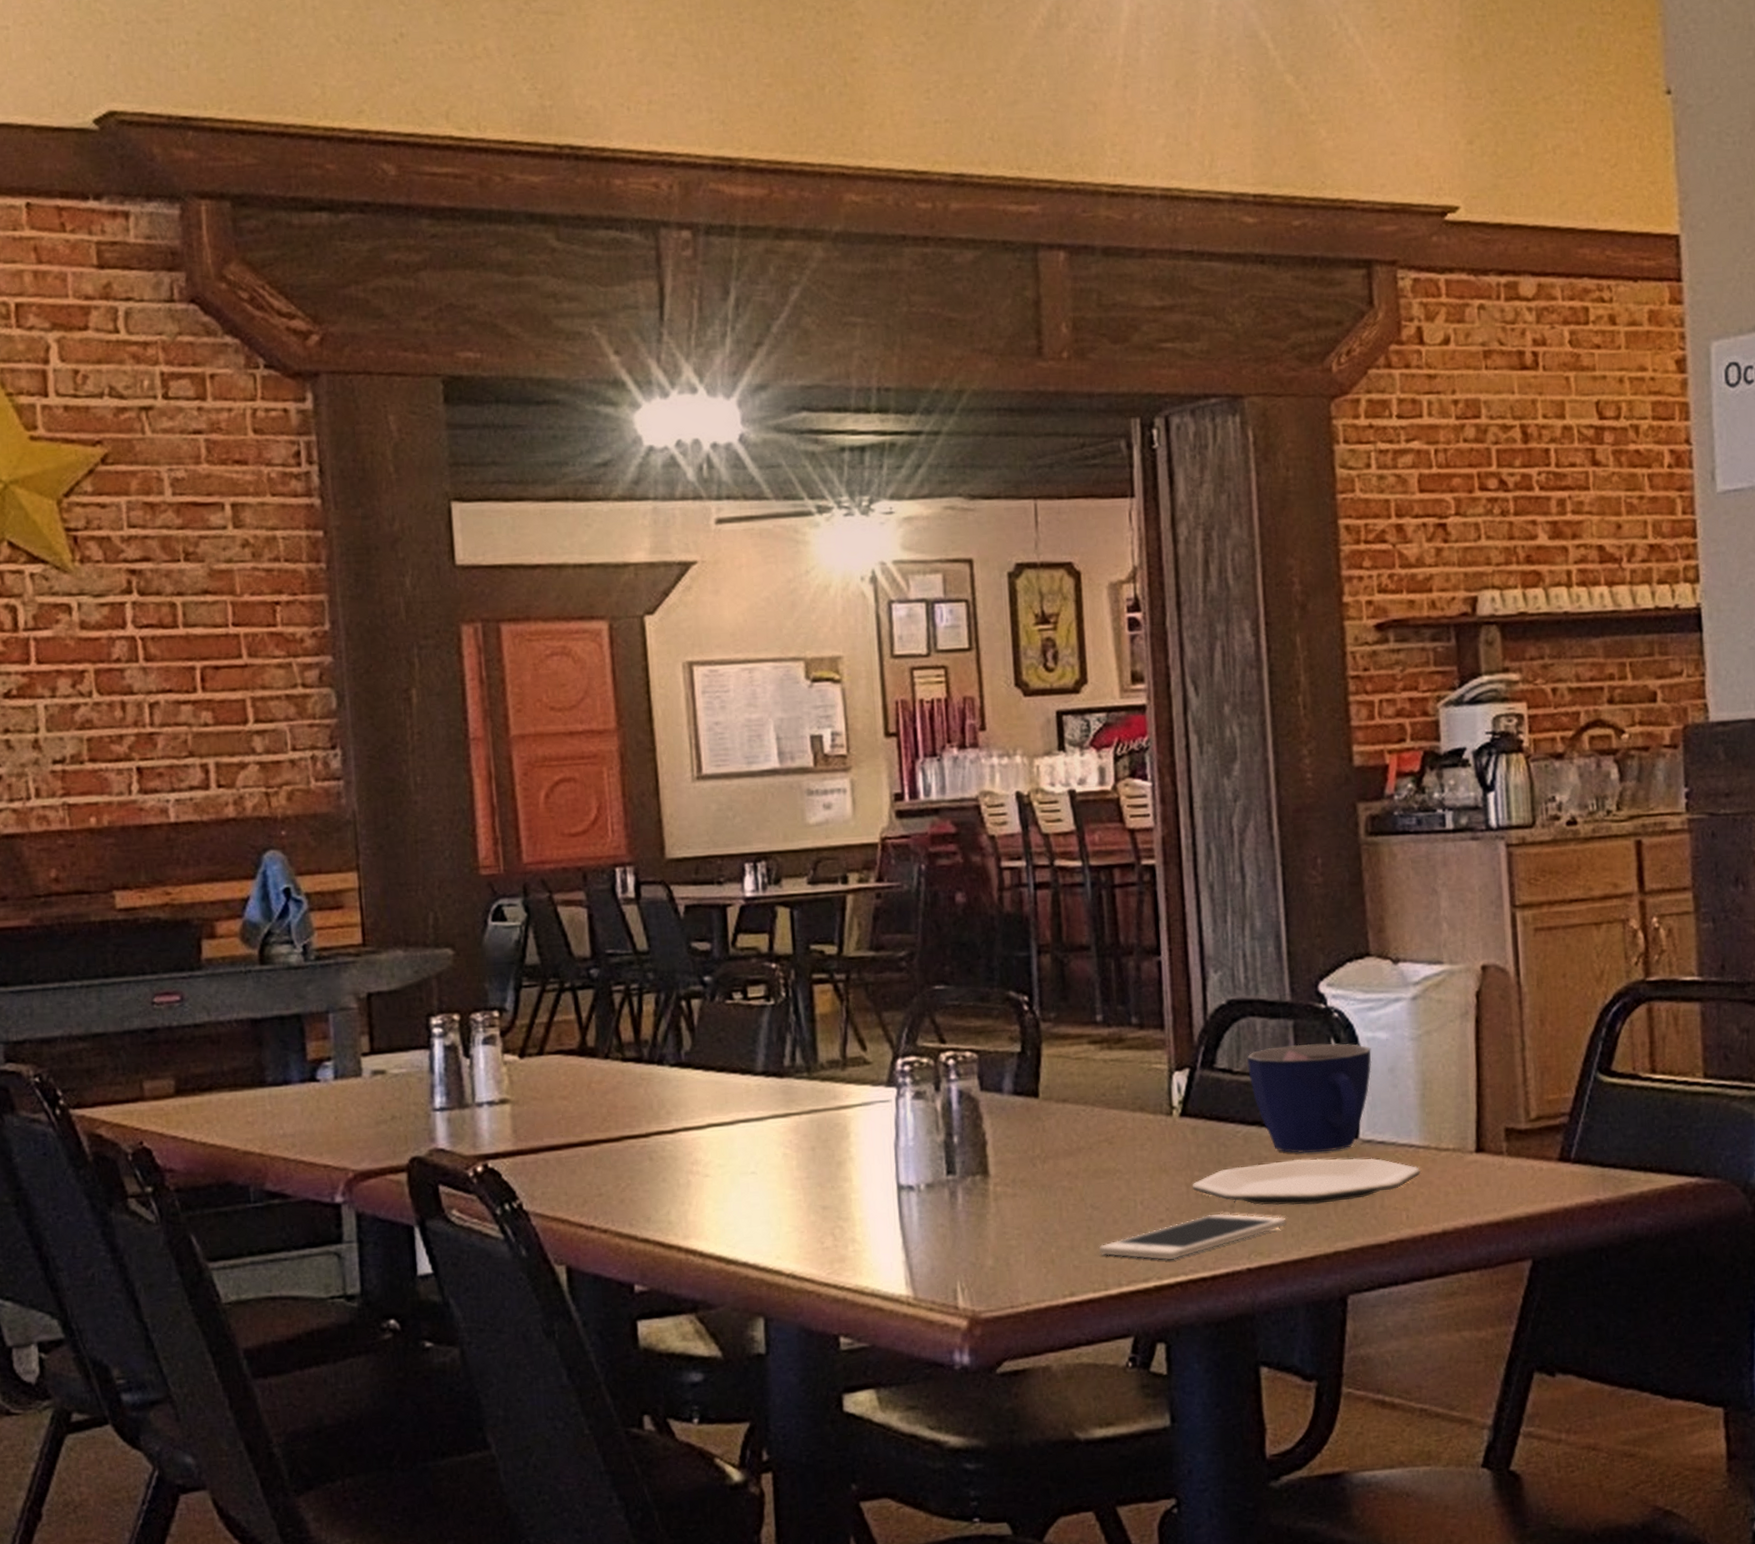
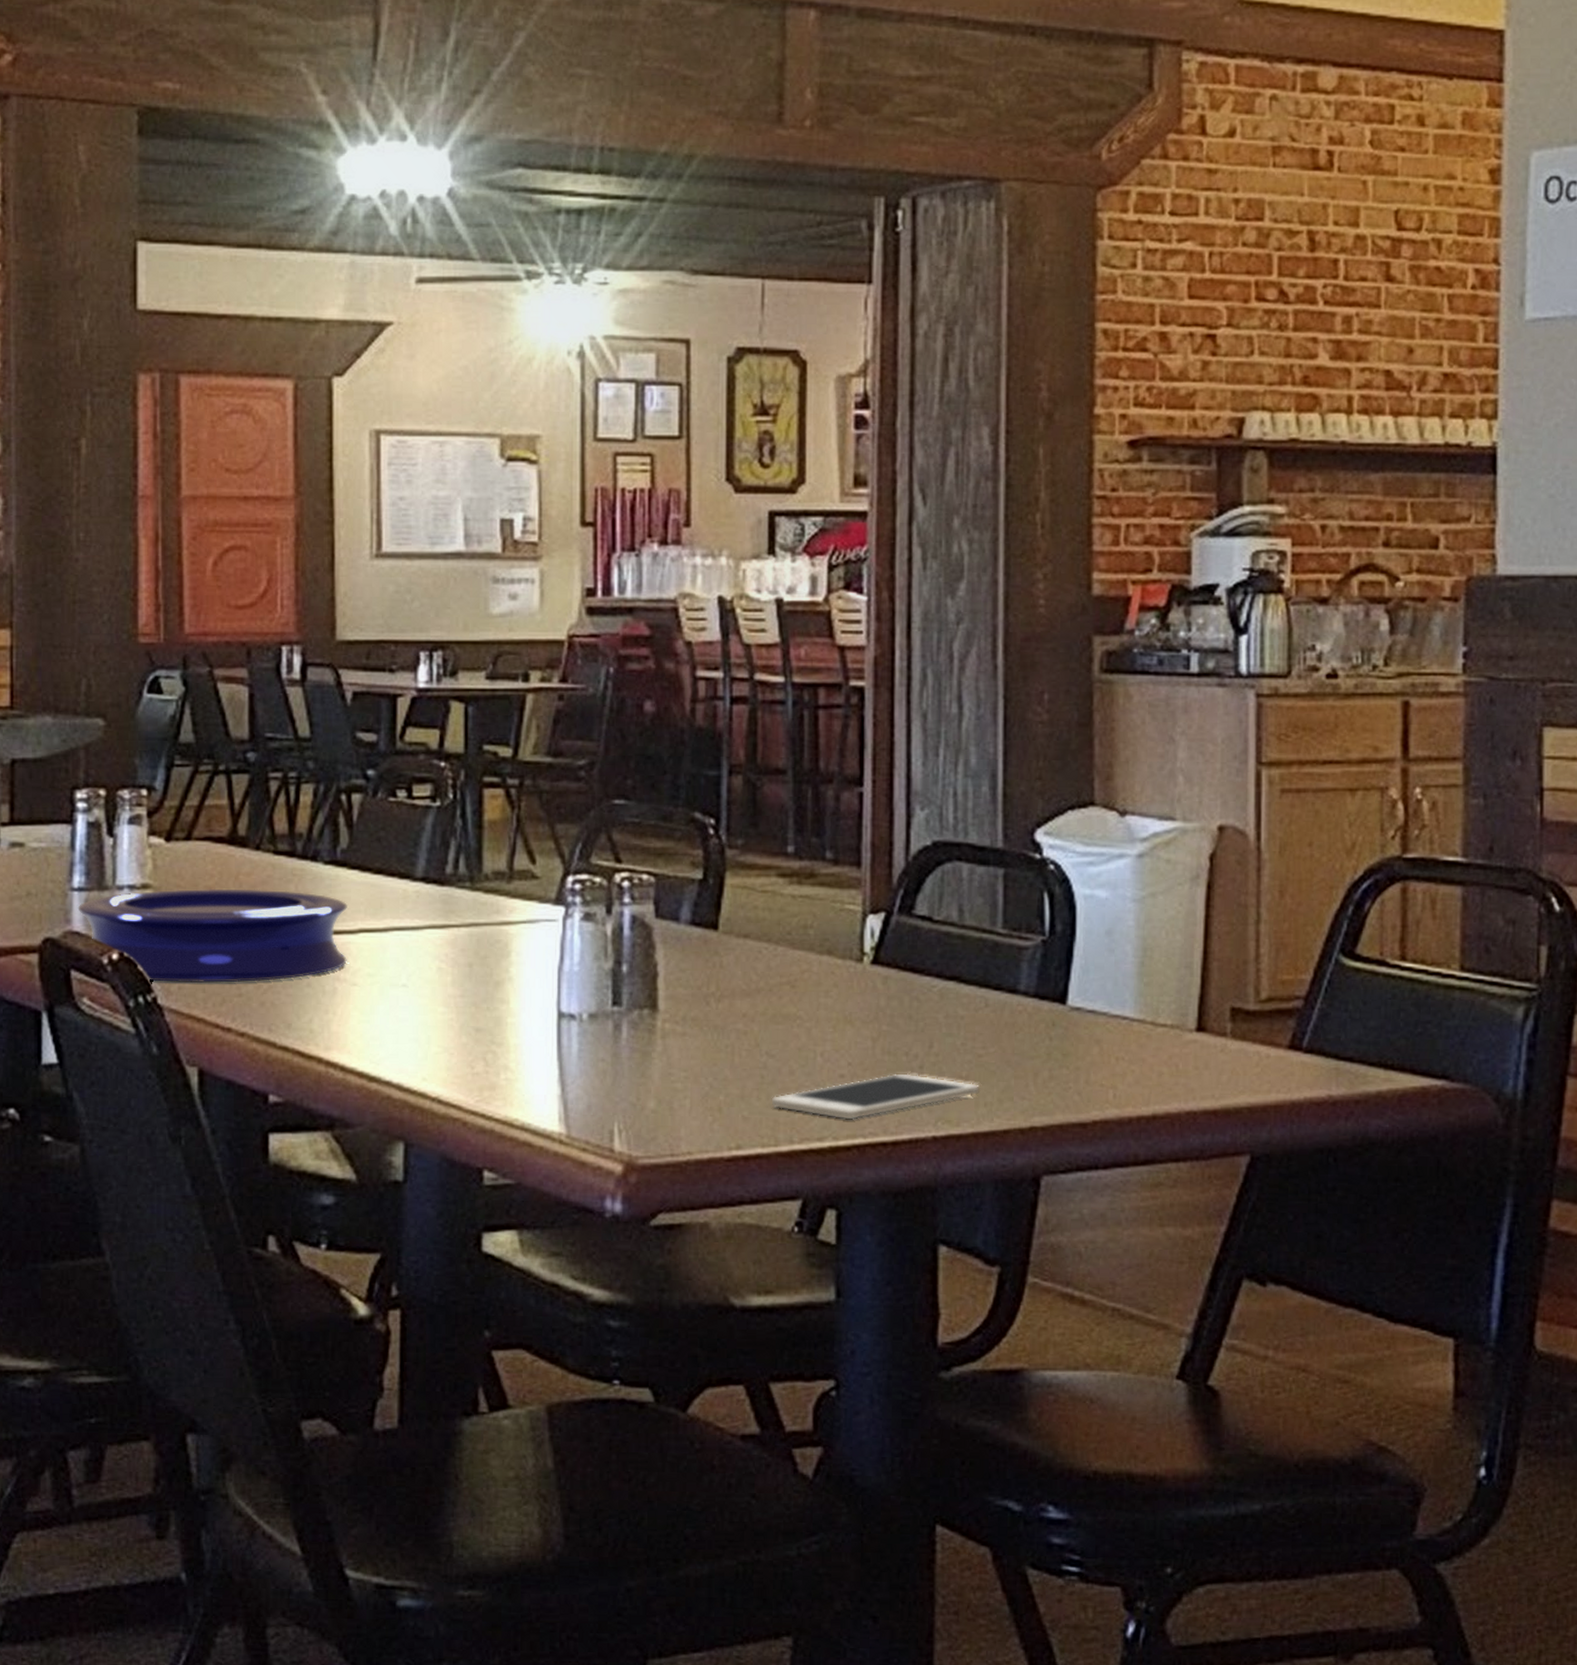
plate: none [441,1094,698,1190] -> present [77,888,347,983]
plate: present [1192,1158,1422,1206] -> none [878,1022,1134,1073]
cup: present [1246,1043,1372,1154] -> none [949,896,1088,1017]

